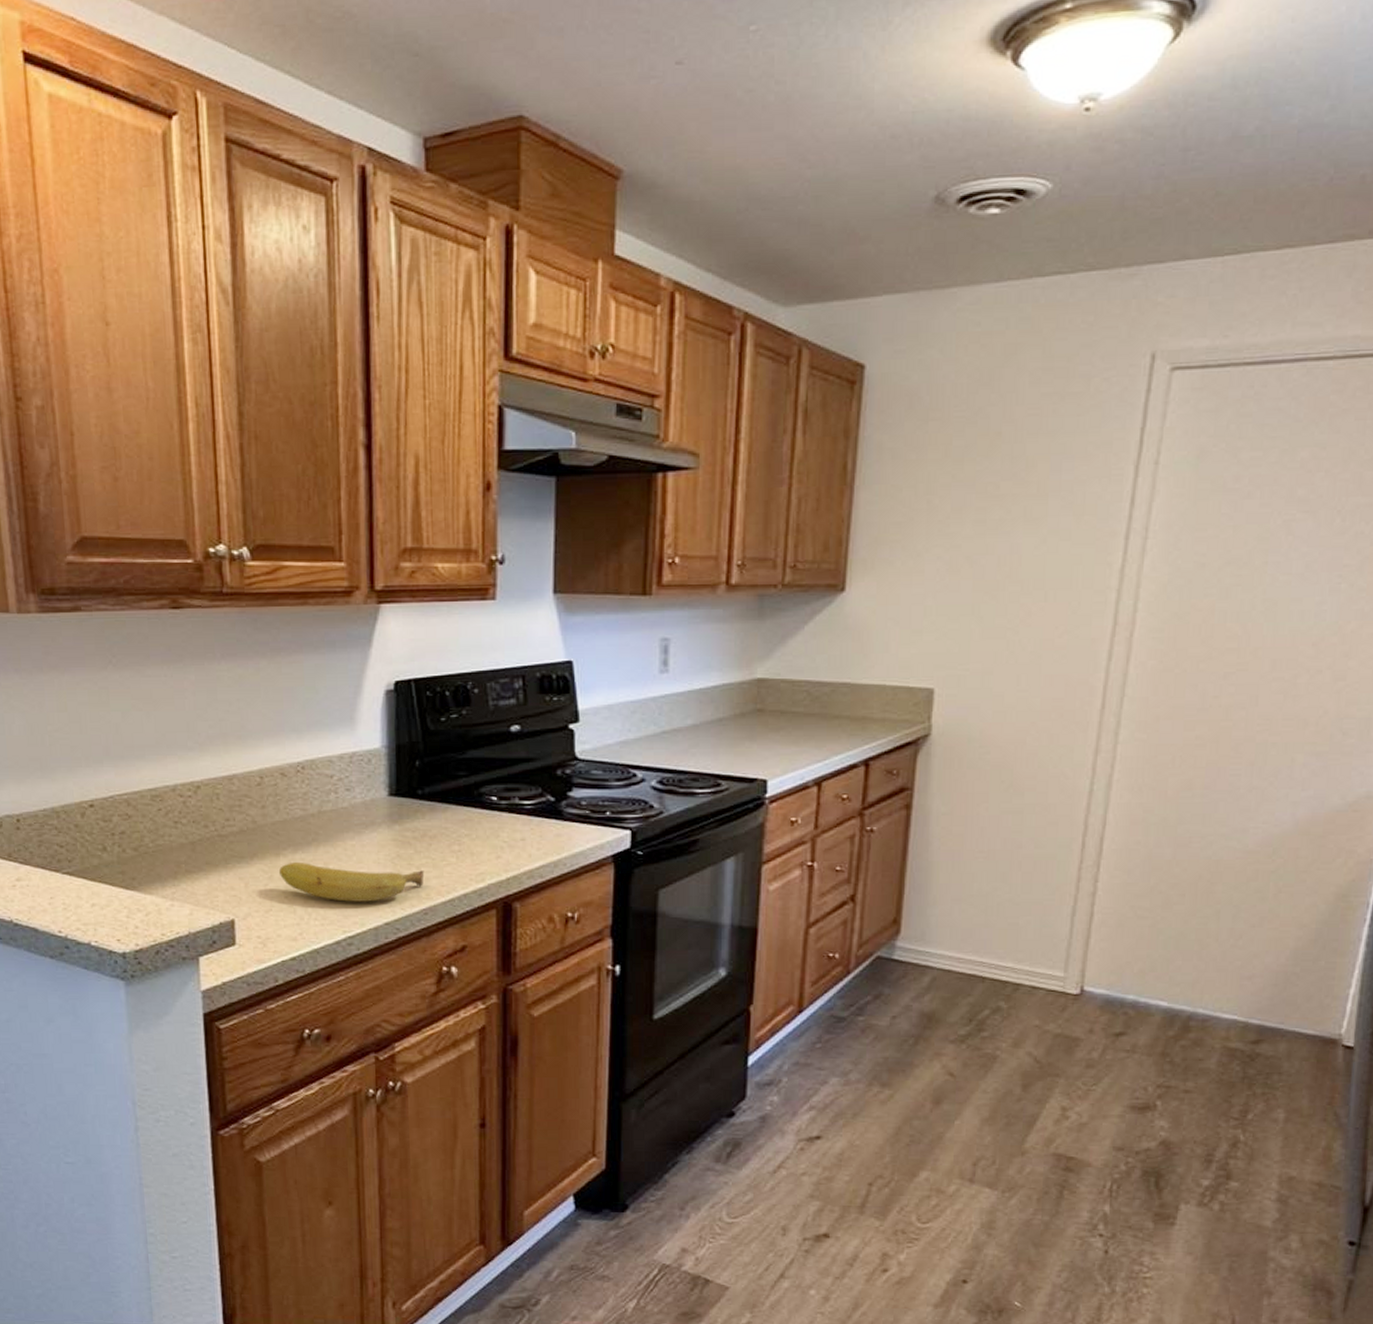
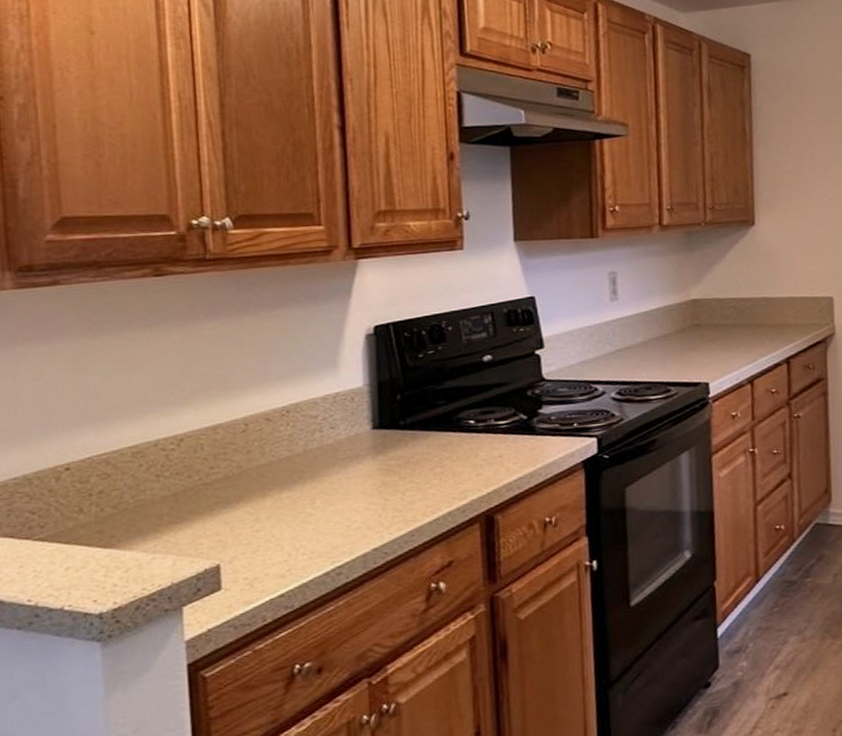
fruit: present [279,861,425,902] -> none [266,495,410,534]

